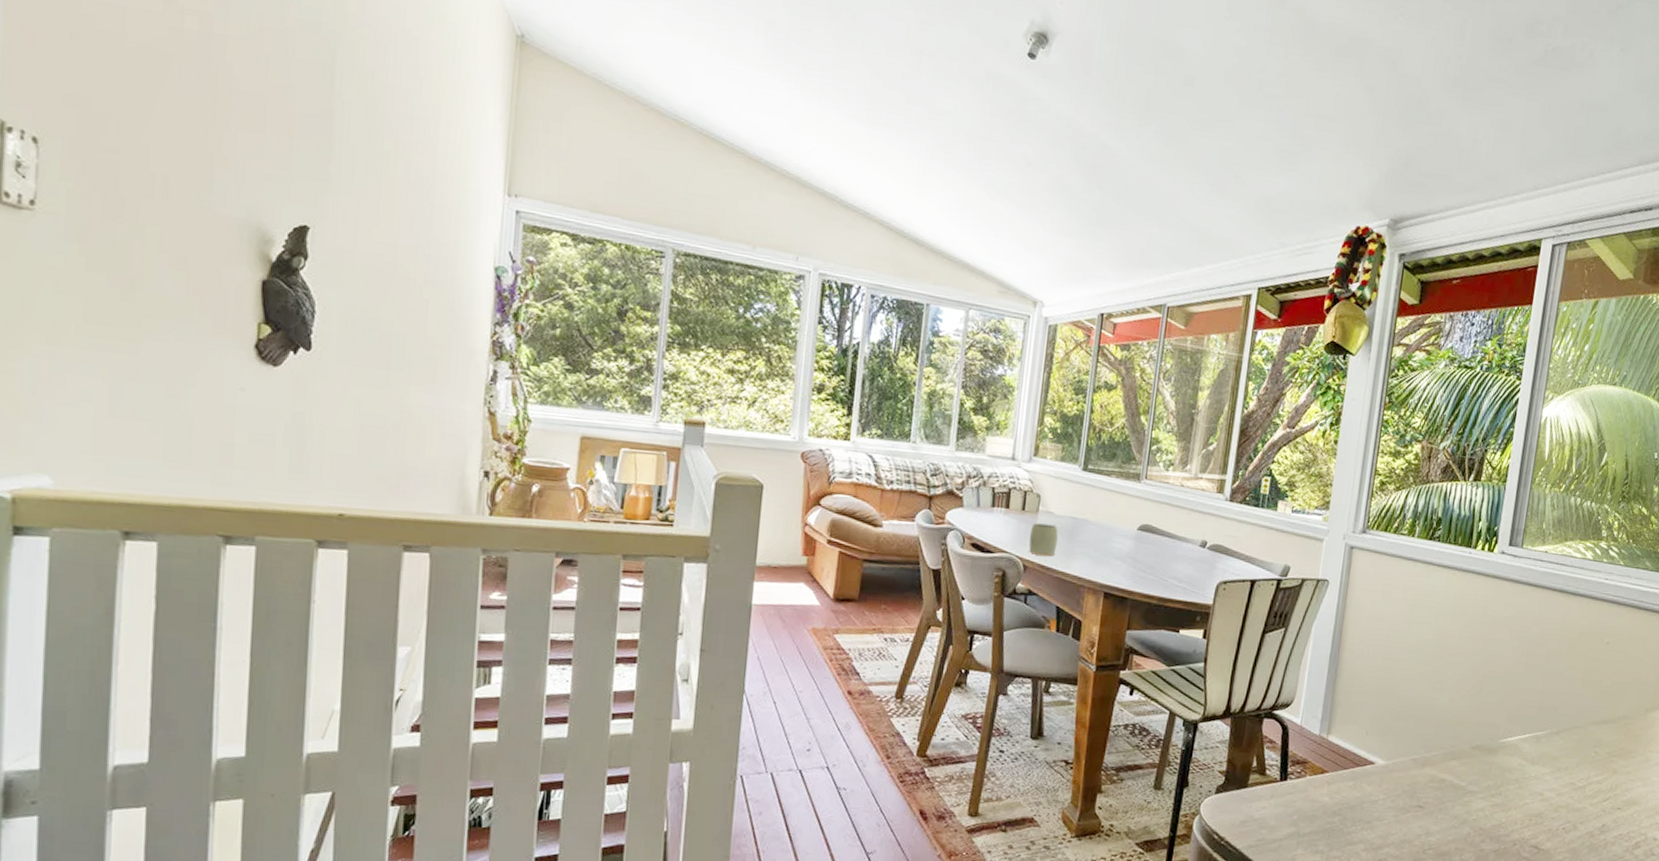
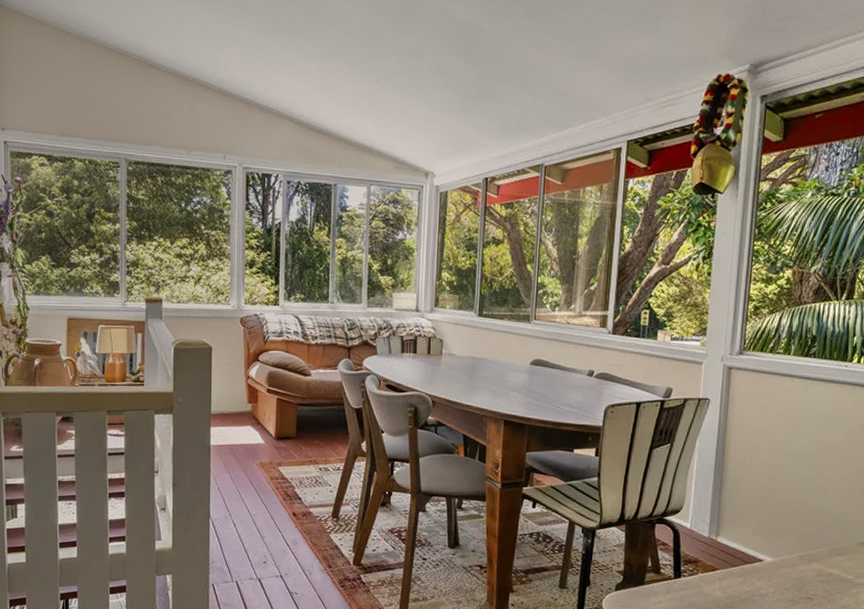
mug: present [1028,523,1059,557] -> none [435,364,460,393]

